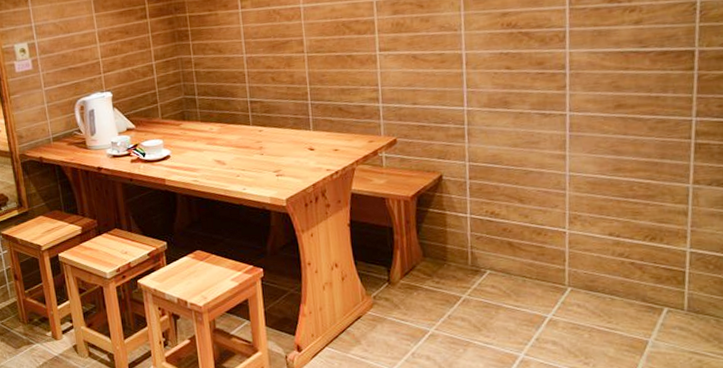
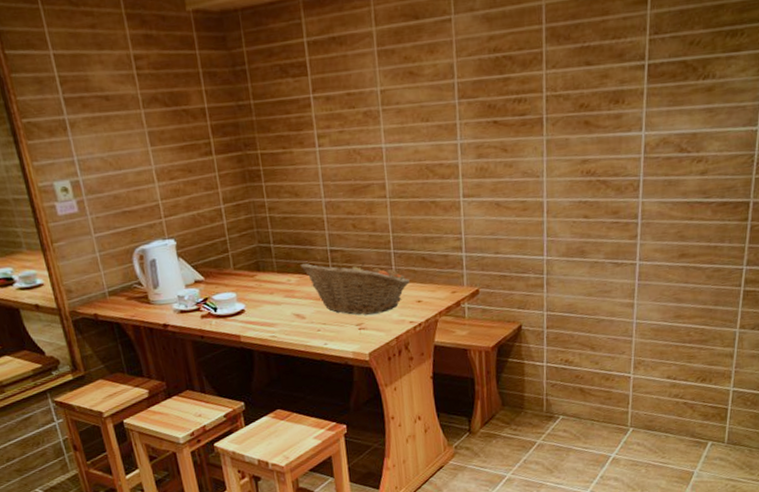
fruit basket: none [222,112,327,163] -> present [300,261,410,316]

